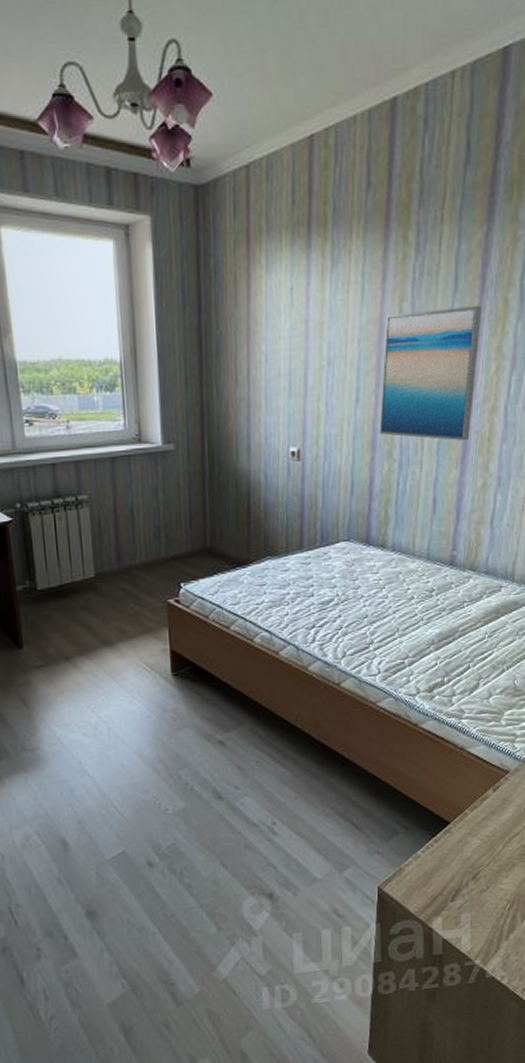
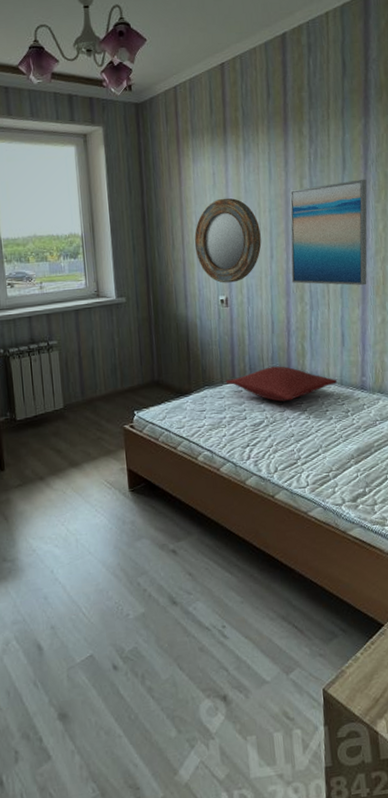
home mirror: none [262,321,346,431] -> present [194,198,262,283]
pillow: none [292,535,424,577] -> present [226,366,338,402]

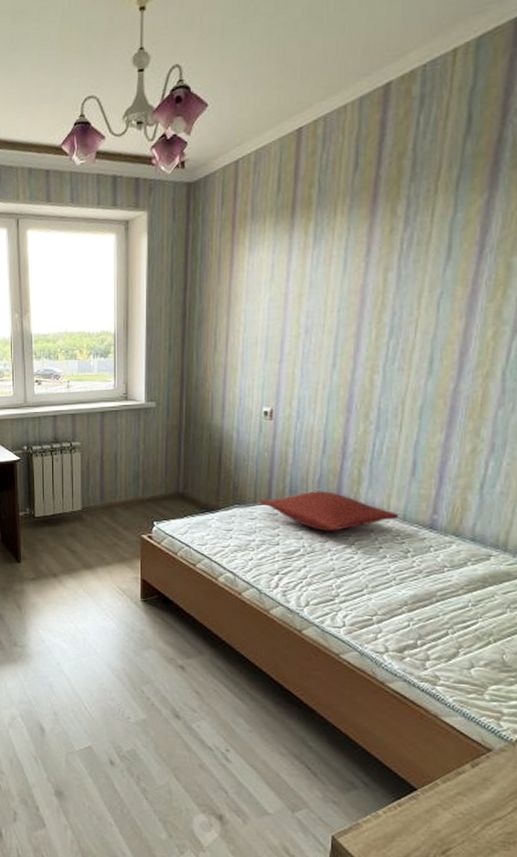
home mirror: present [194,198,262,283] -> none [240,294,323,393]
wall art: present [289,179,367,286] -> none [355,271,479,406]

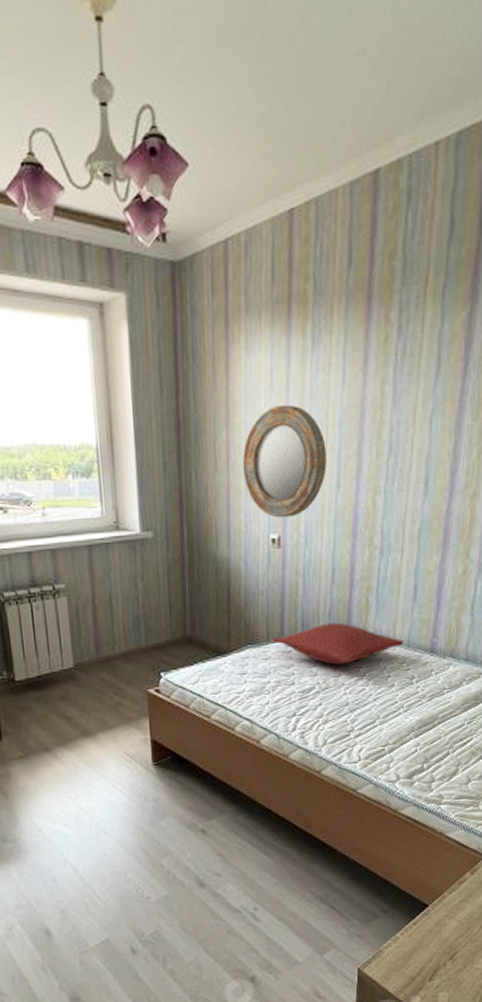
home mirror: none [240,294,323,393] -> present [242,404,327,518]

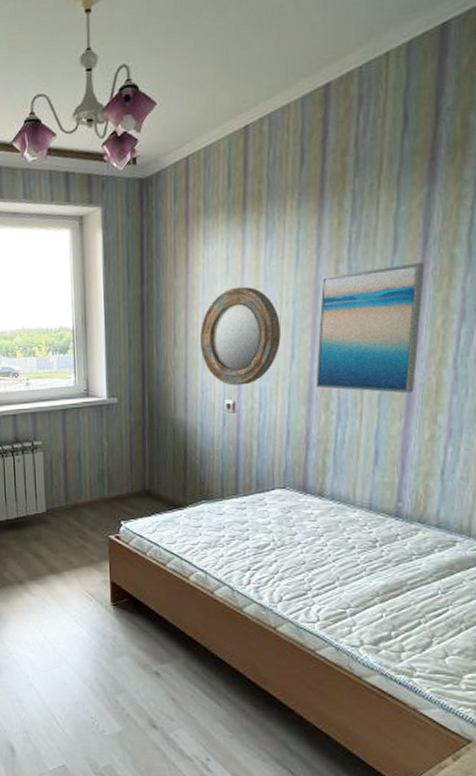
pillow: present [272,623,404,665] -> none [227,483,365,523]
wall art: none [360,388,464,527] -> present [315,262,425,394]

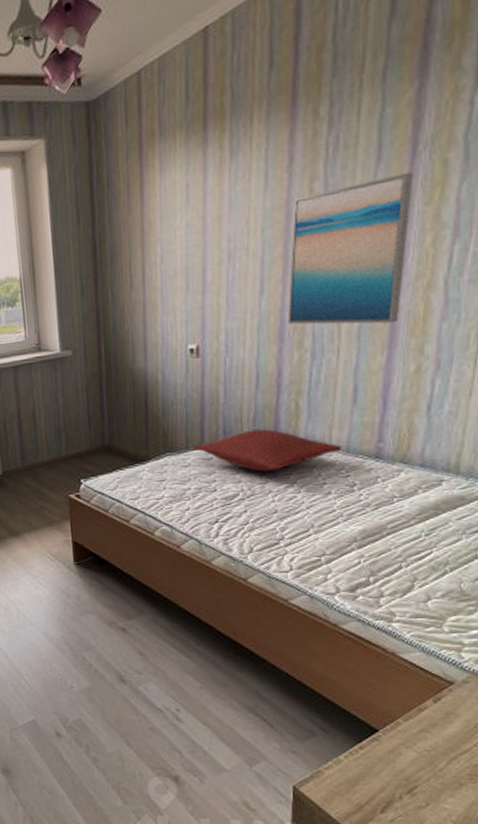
home mirror: present [199,286,281,386] -> none [158,217,248,329]
pillow: none [227,483,365,523] -> present [192,429,343,472]

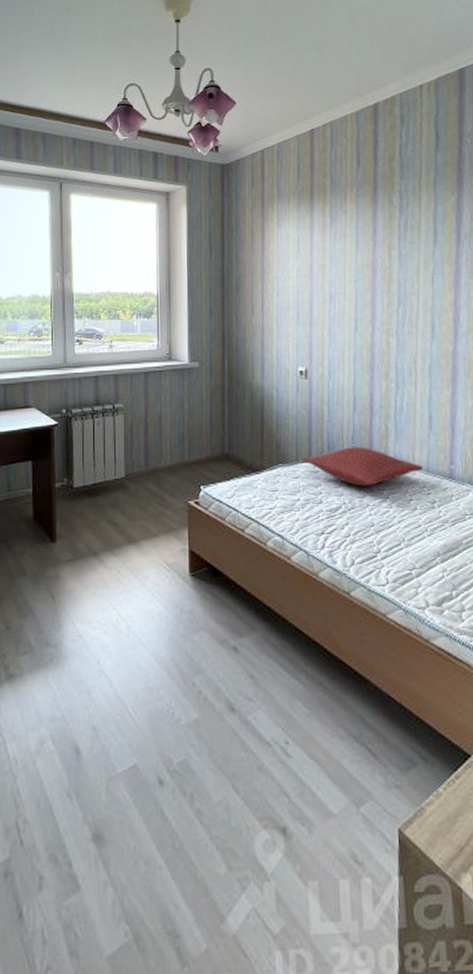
wall art: present [287,172,413,325] -> none [376,253,460,365]

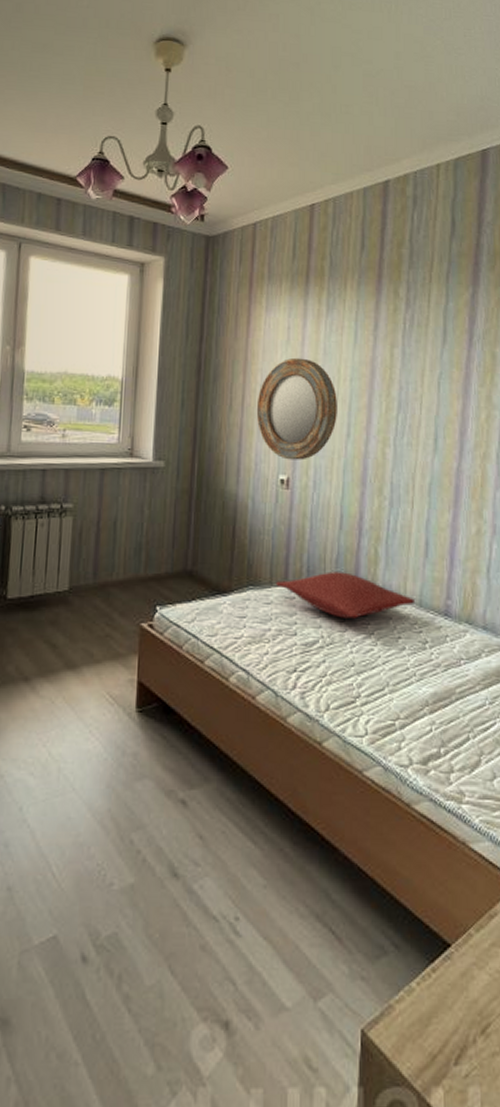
home mirror: none [274,265,346,354] -> present [256,357,337,460]

